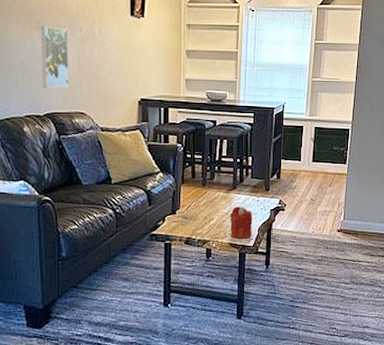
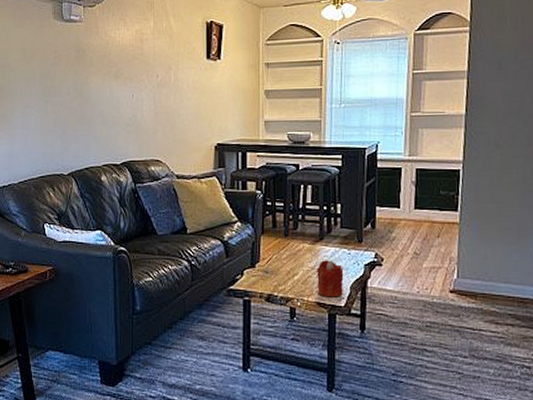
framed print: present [41,27,70,88] -> none [119,76,146,137]

